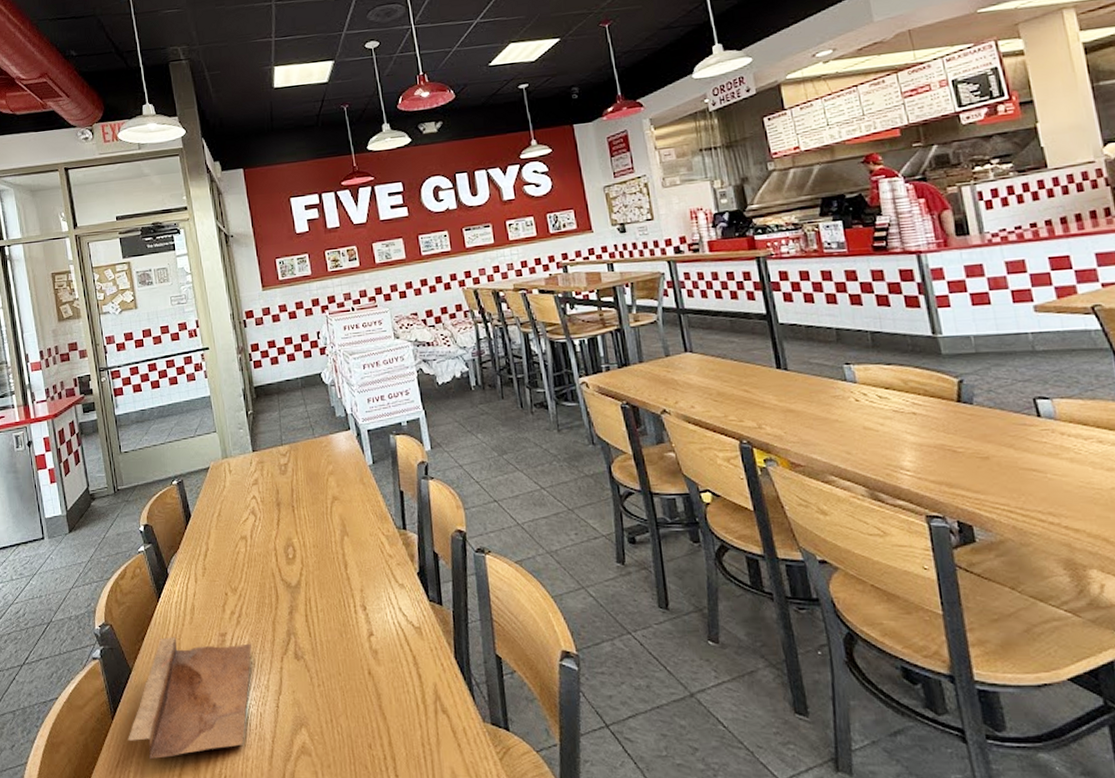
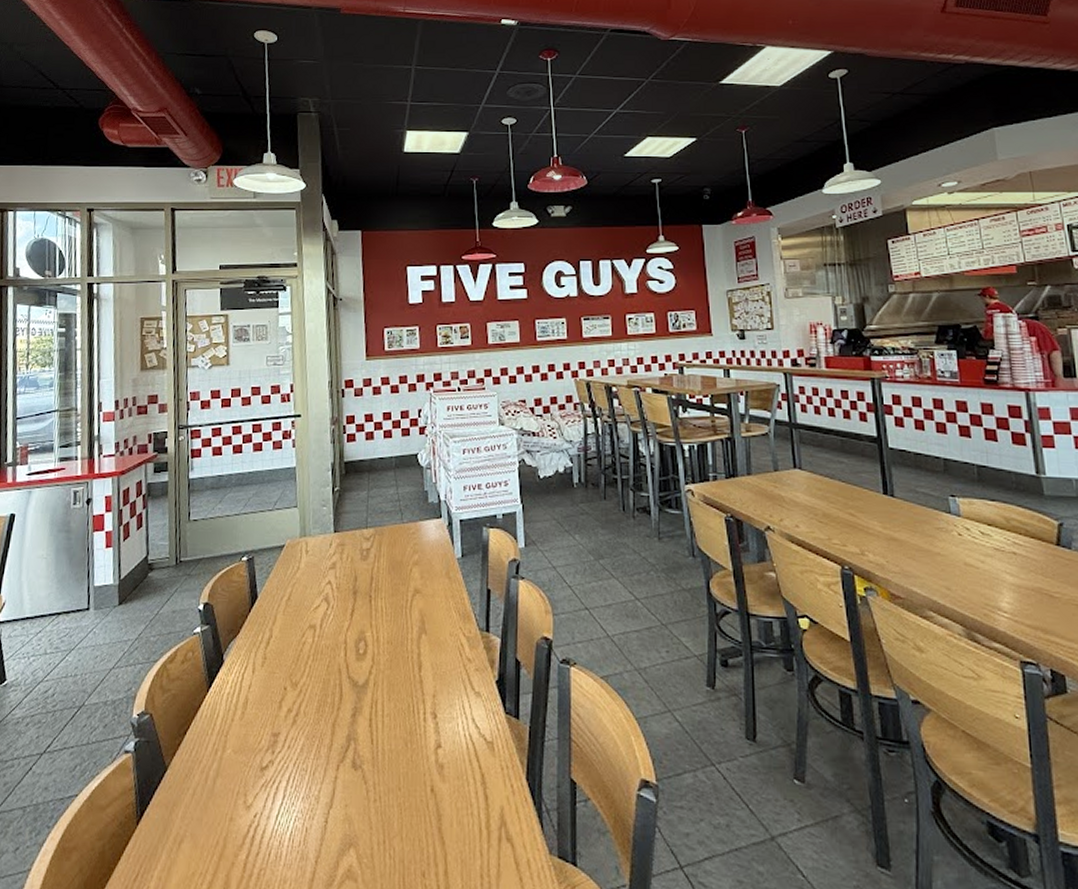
paper bag: present [128,637,252,759] -> none [152,733,306,874]

